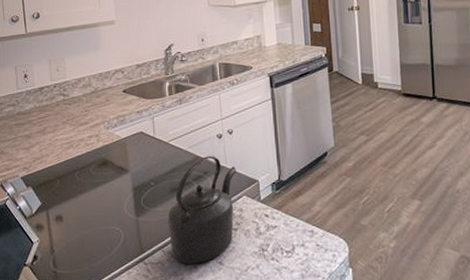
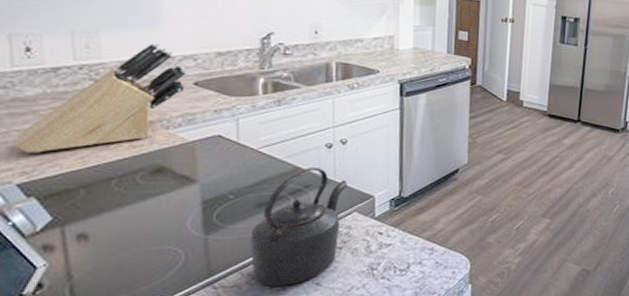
knife block: none [19,62,118,153] -> present [14,43,187,153]

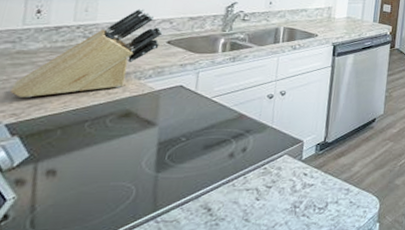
kettle: present [249,168,348,286] -> none [192,115,282,222]

